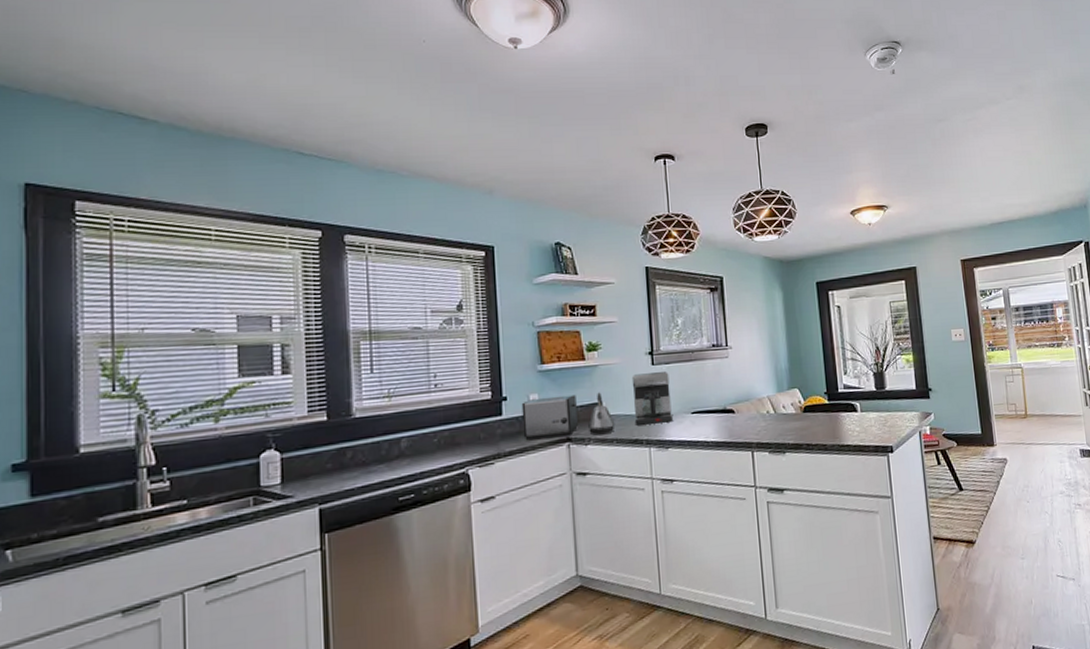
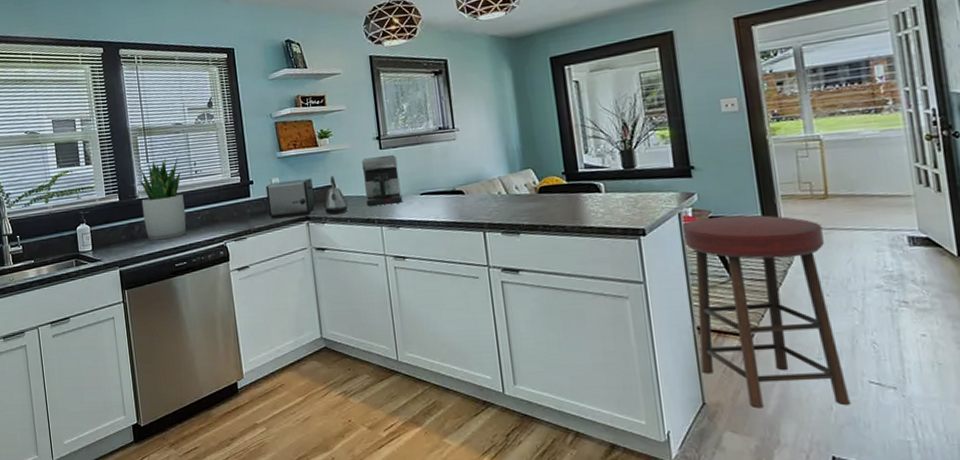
planter: none [358,366,418,470] -> present [139,156,186,241]
bar stool: none [923,432,1044,609] -> present [683,214,850,409]

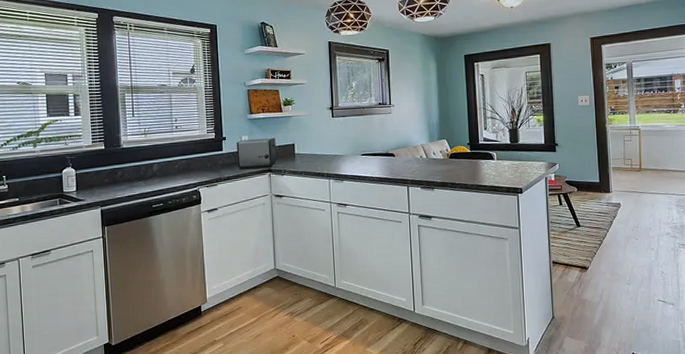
planter: present [139,156,186,241] -> none [124,113,165,185]
kettle: present [324,175,349,215] -> none [284,136,304,168]
coffee maker: present [361,155,403,206] -> none [316,123,348,162]
bar stool: present [683,214,850,409] -> none [548,180,646,320]

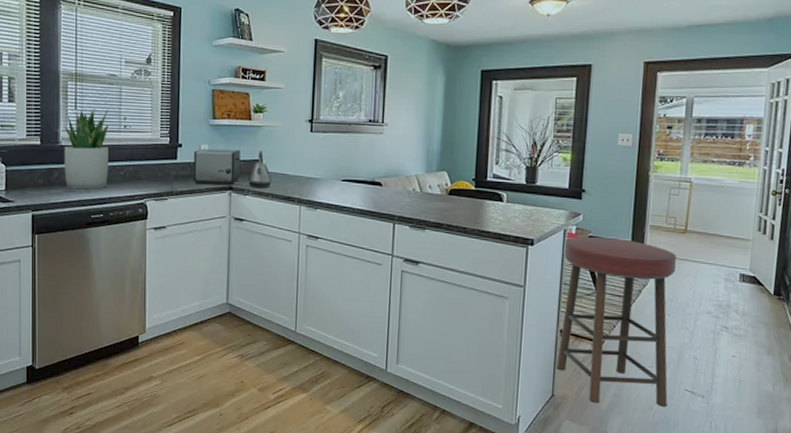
planter: none [124,113,165,185] -> present [64,107,109,190]
kettle: none [284,136,304,168] -> present [249,150,272,189]
bar stool: none [548,180,646,320] -> present [556,236,676,408]

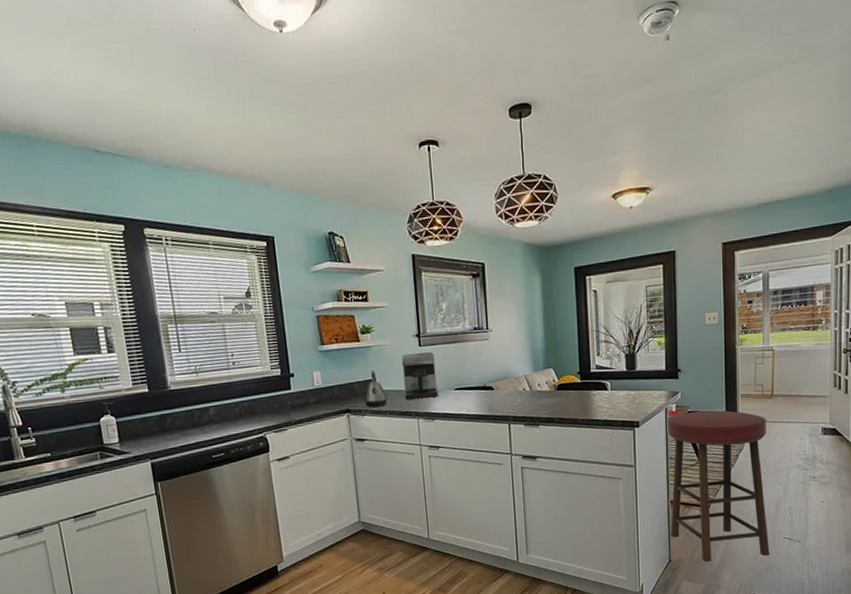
planter: present [64,107,109,190] -> none [170,346,224,433]
toaster: present [193,148,242,185] -> none [306,372,356,411]
coffee maker: none [289,139,325,186] -> present [401,352,439,400]

